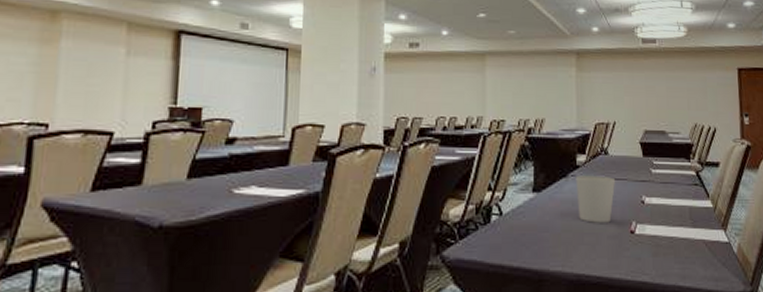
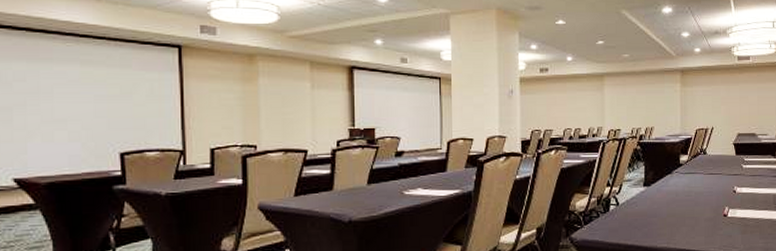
dixie cup: present [575,175,616,223] -> none [679,171,713,209]

